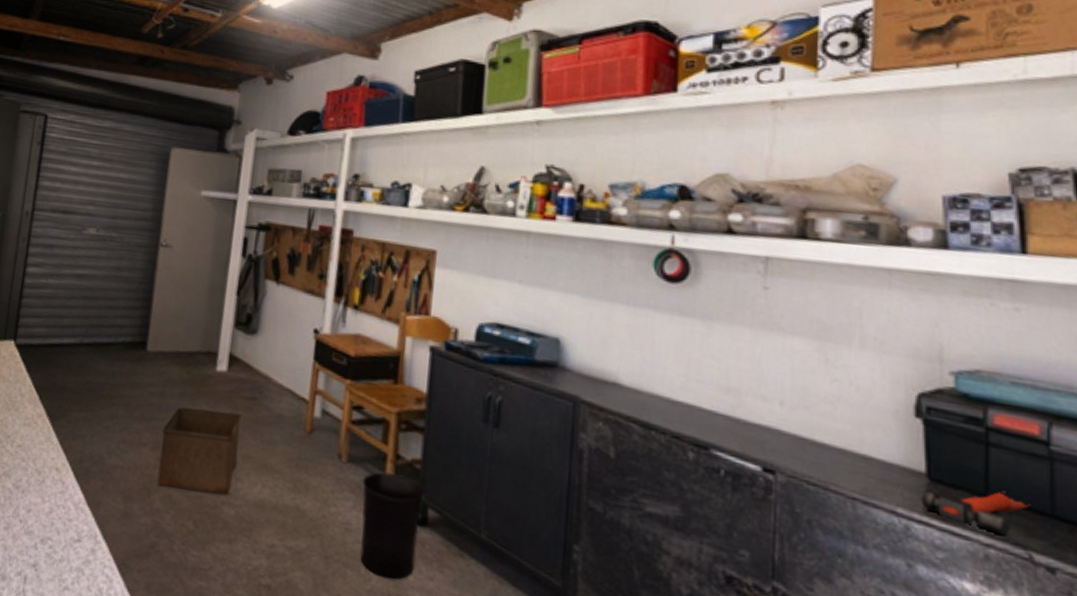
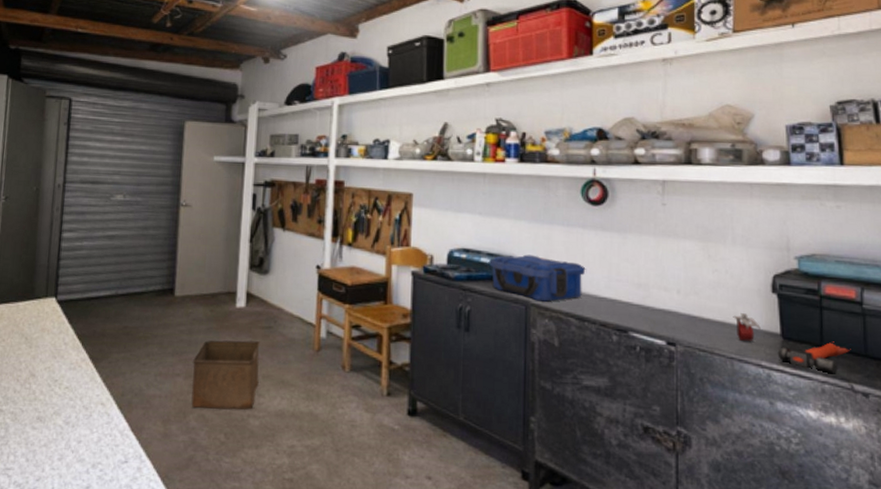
waste bin: present [360,472,424,580] -> none [364,376,413,461]
toolbox: none [529,336,656,400] -> present [489,254,586,302]
clamp: none [857,440,897,479] -> present [733,313,761,341]

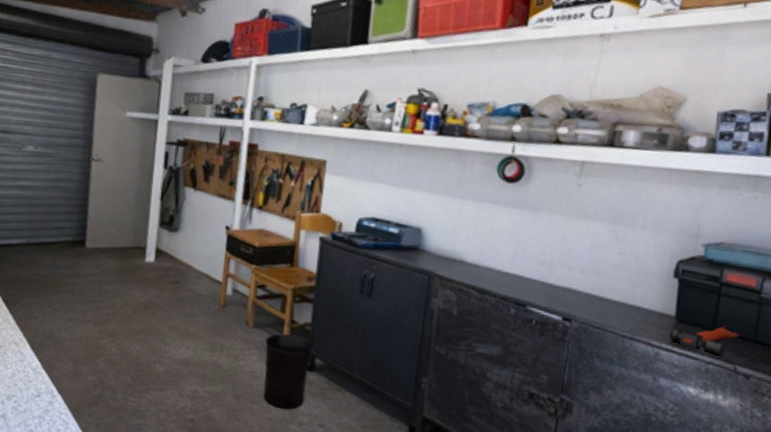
storage bin: present [191,340,260,411] -> none [100,291,168,357]
waste bin: none [364,376,413,461] -> present [263,333,313,409]
toolbox: present [489,254,586,302] -> none [397,227,493,274]
clamp: present [733,313,761,341] -> none [631,295,657,322]

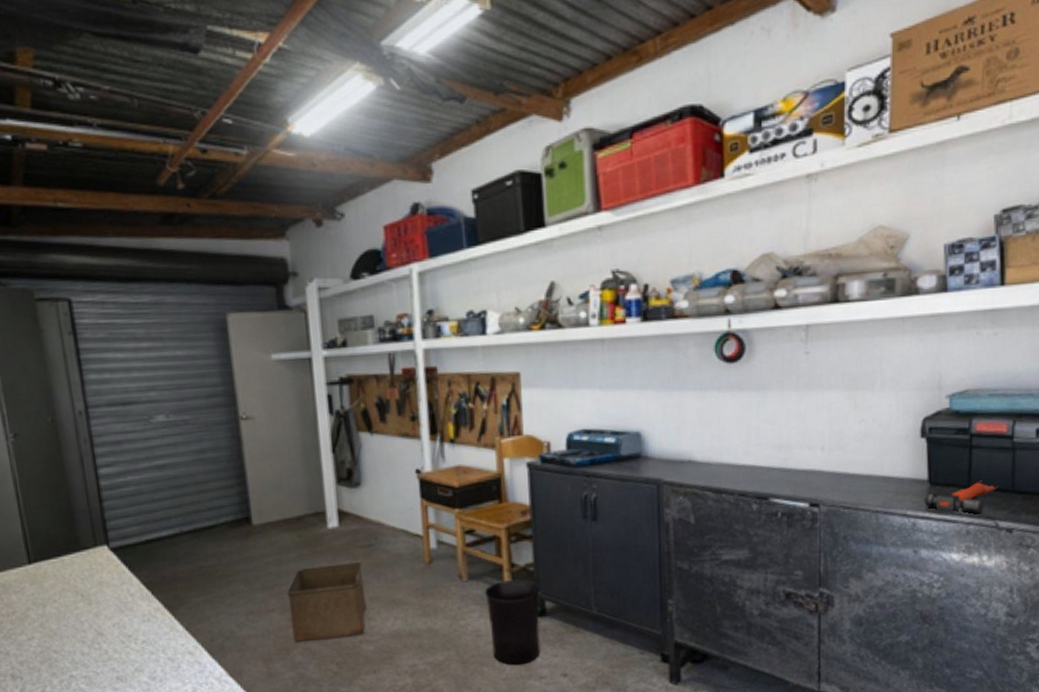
storage bin: none [100,291,168,357] -> present [286,562,367,642]

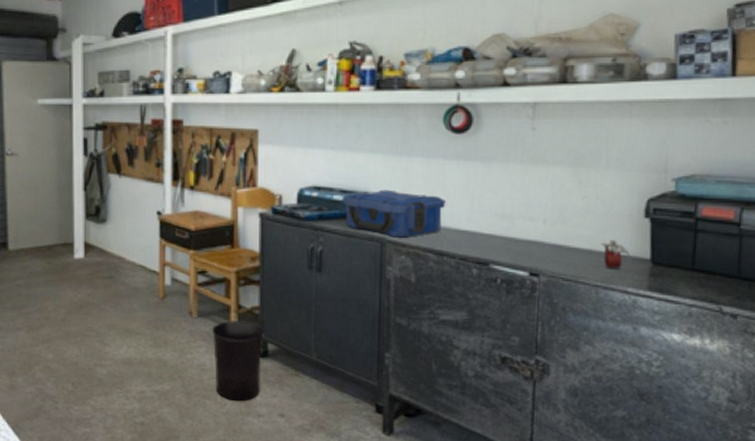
storage bin: present [286,562,367,642] -> none [32,291,104,361]
toolbox: none [614,427,722,479] -> present [342,189,446,239]
clamp: none [879,463,908,492] -> present [601,240,630,268]
hammer: present [924,480,998,514] -> none [645,264,724,297]

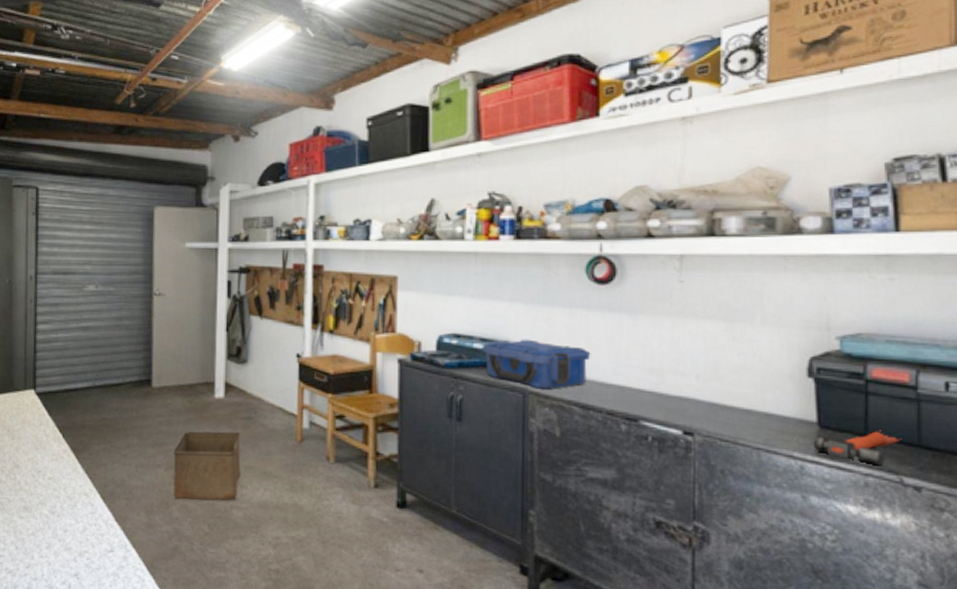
storage bin: none [32,291,104,361] -> present [172,431,241,502]
waste bin: present [212,321,264,401] -> none [350,468,402,553]
clamp: present [601,240,630,268] -> none [761,400,793,430]
hammer: none [645,264,724,297] -> present [813,430,902,466]

